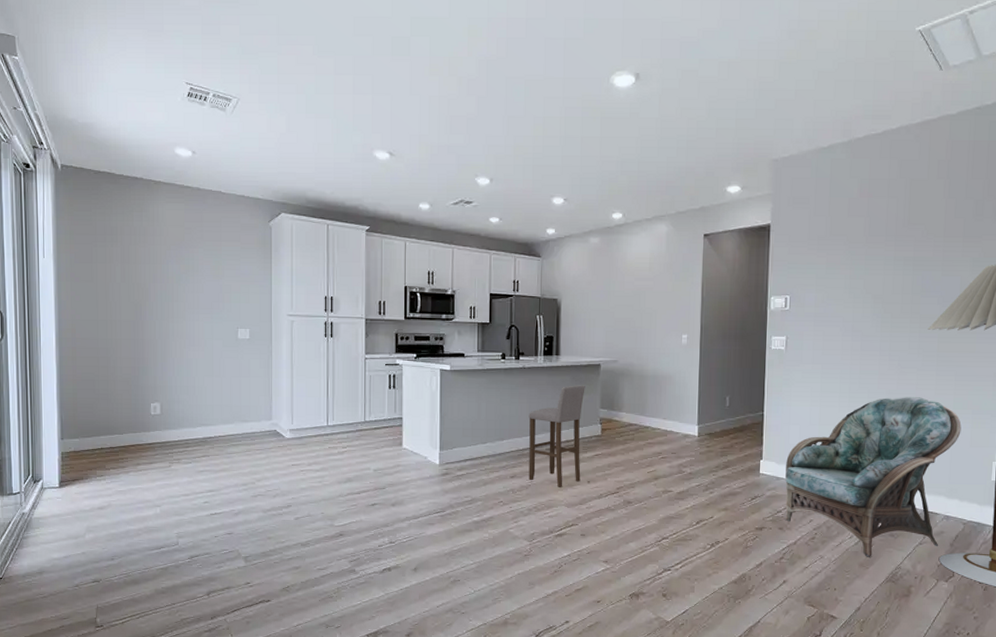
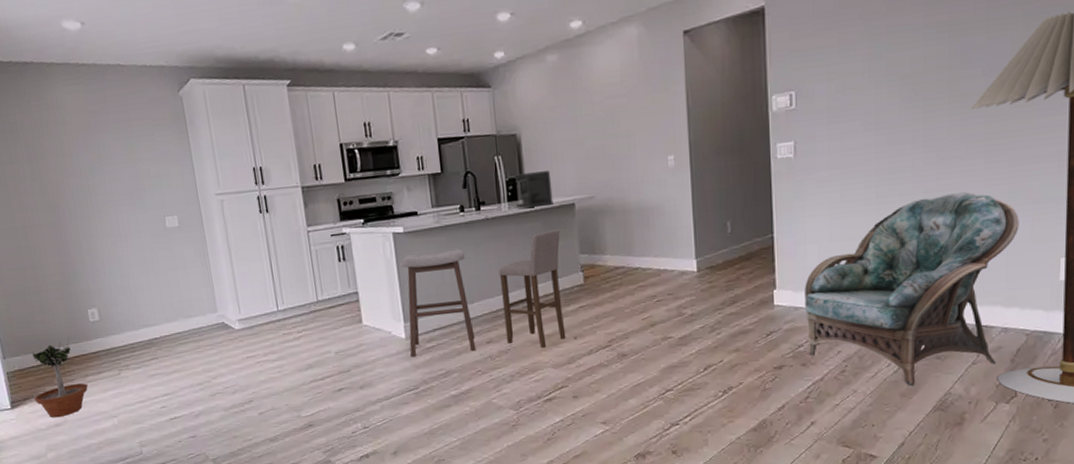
potted tree: none [83,425,137,501] -> present [31,335,88,418]
bar stool: none [442,390,501,483] -> present [400,248,476,357]
coffee maker: none [551,333,583,364] -> present [515,170,554,209]

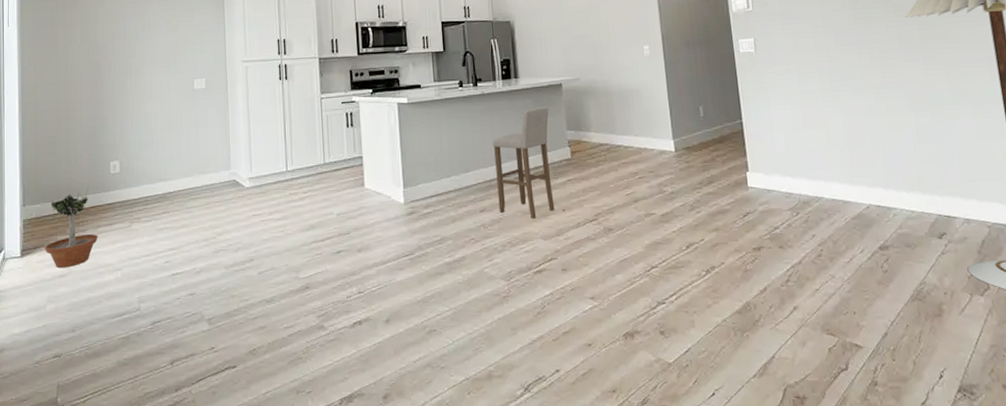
bar stool: present [400,248,476,357] -> none [402,120,470,223]
coffee maker: present [515,170,554,209] -> none [509,54,543,87]
armchair: present [805,192,1019,386] -> none [775,90,964,273]

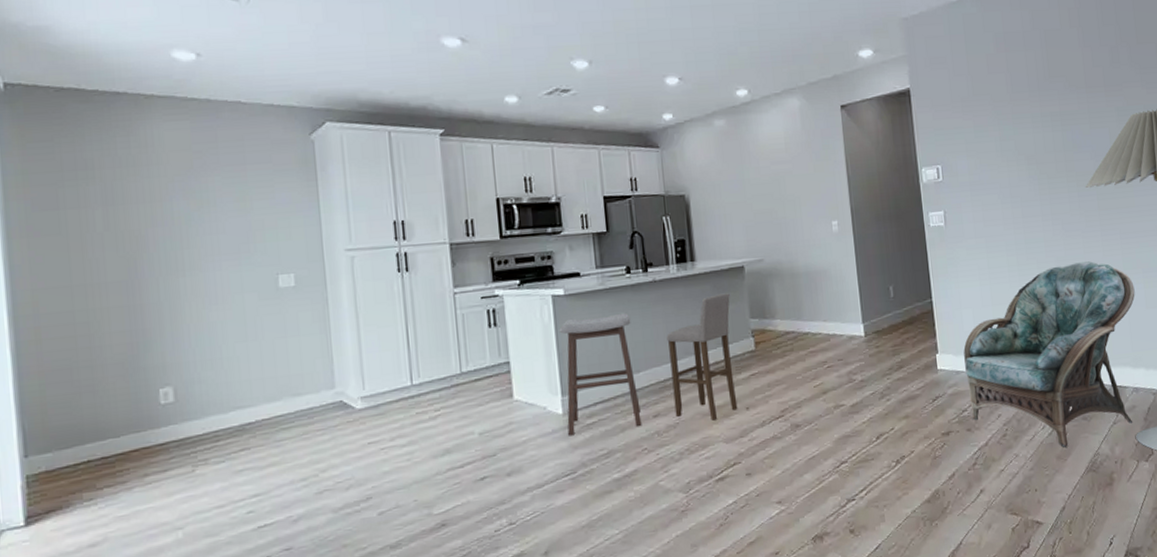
potted tree: present [44,186,98,268] -> none [63,423,146,536]
bar stool: none [402,120,470,223] -> present [559,312,642,436]
armchair: none [775,90,964,273] -> present [963,261,1135,448]

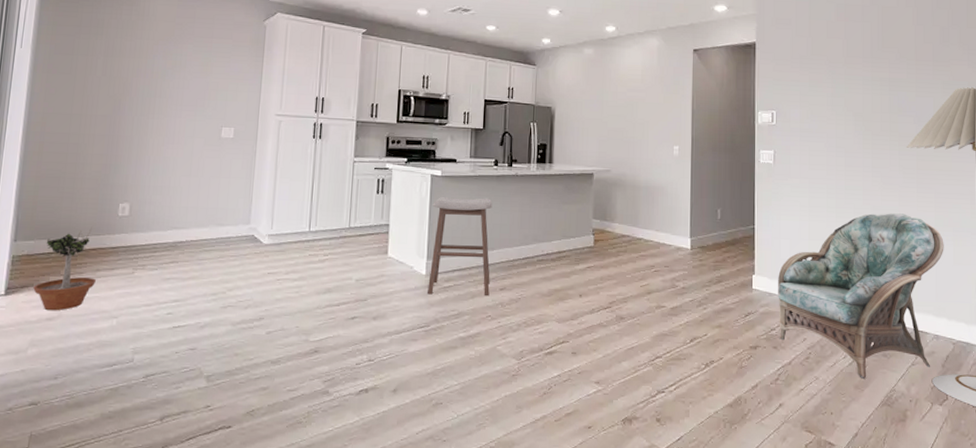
potted tree: none [63,423,146,536] -> present [33,226,96,311]
bar stool: present [666,293,738,421] -> none [518,194,578,301]

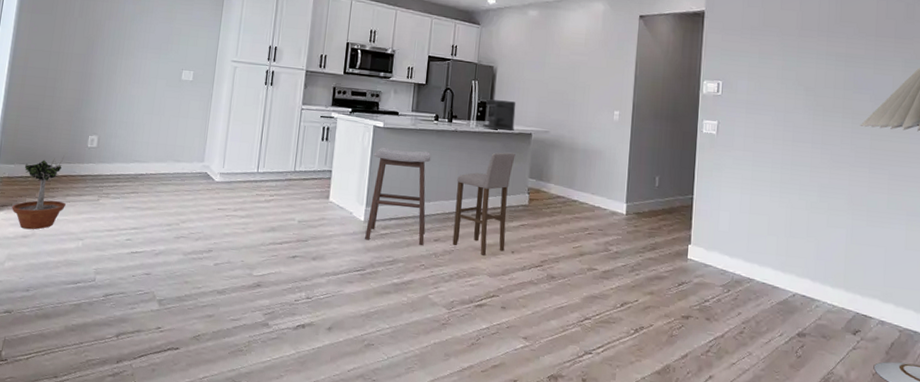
bar stool: none [518,194,578,301] -> present [452,152,515,256]
coffee maker: none [544,141,576,173] -> present [483,99,516,132]
armchair: present [778,213,944,379] -> none [712,191,896,359]

